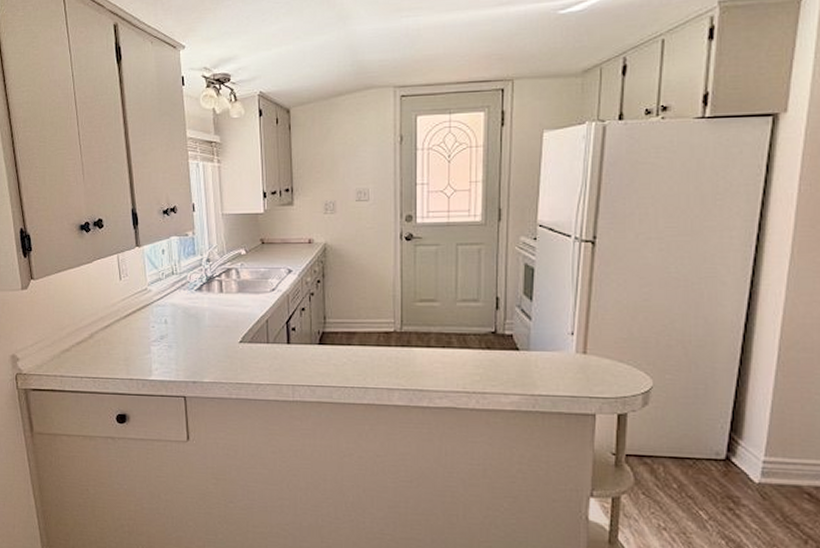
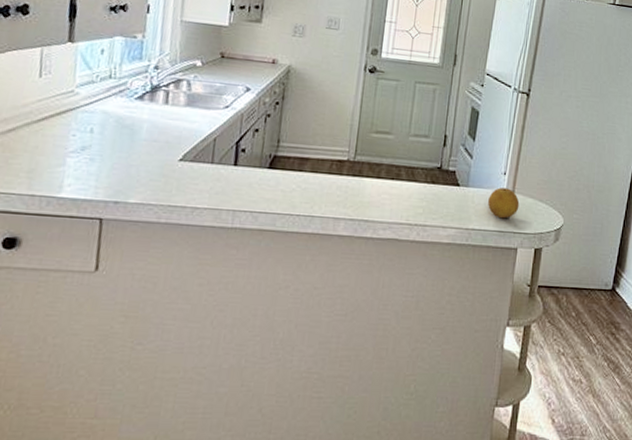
fruit: none [555,349,594,383] -> present [488,187,520,219]

